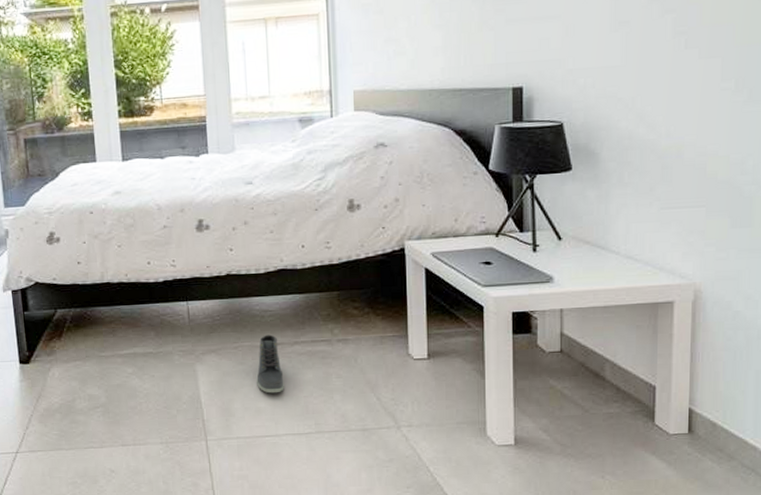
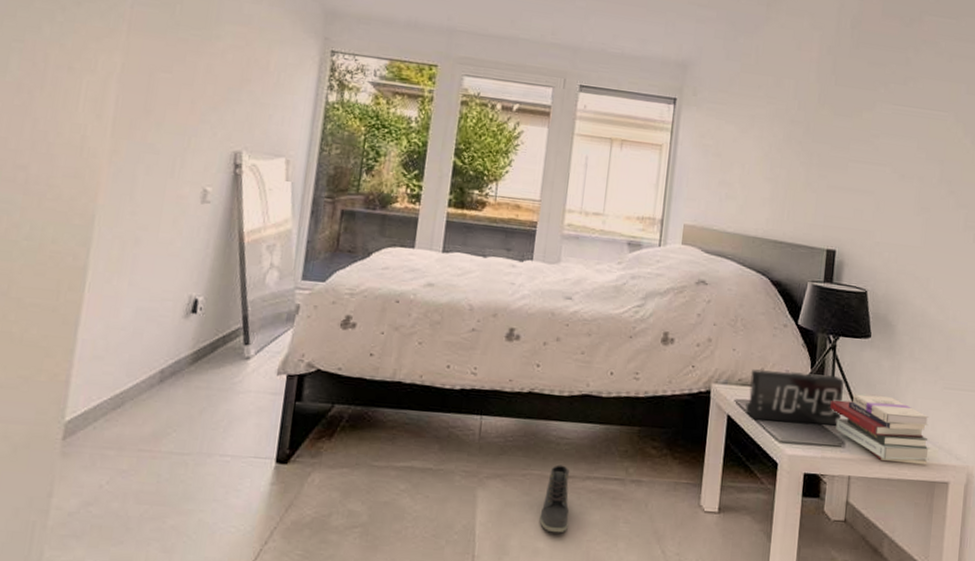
alarm clock: none [443,214,547,269] -> present [745,369,844,426]
books: none [532,227,650,291] -> present [829,394,930,465]

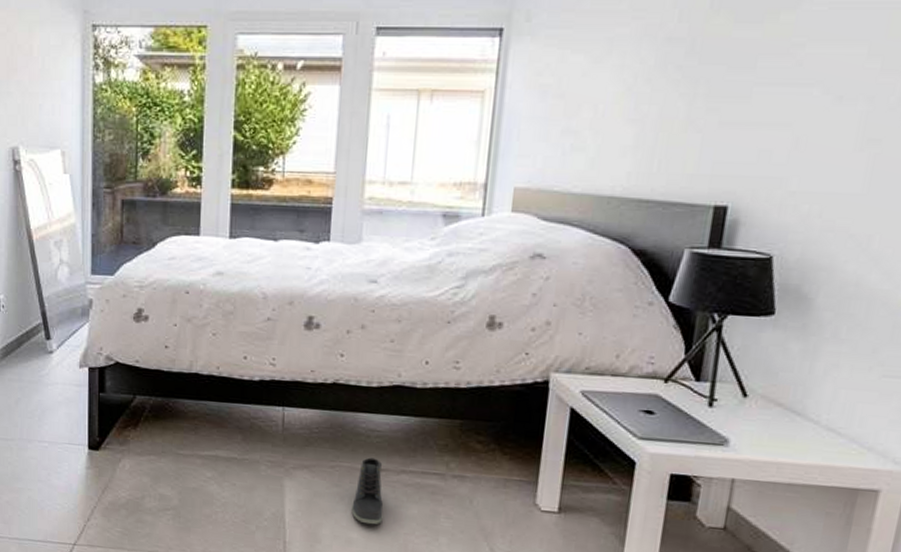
alarm clock: present [745,369,844,426] -> none [594,355,732,421]
books: present [829,394,930,465] -> none [708,384,856,469]

